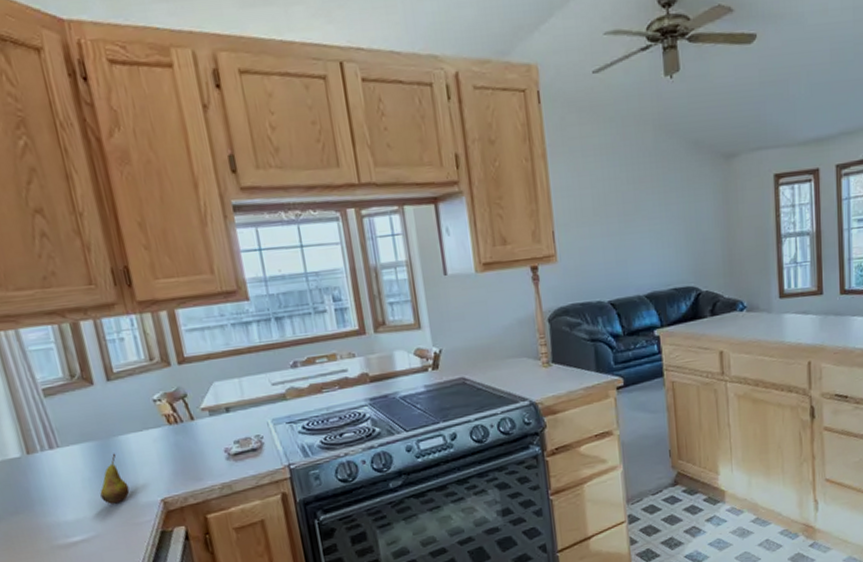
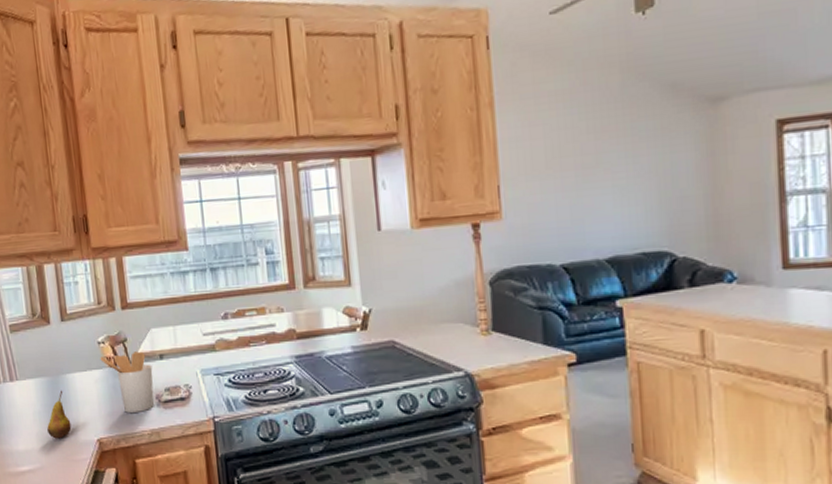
utensil holder: none [157,406,223,469] -> present [100,351,154,413]

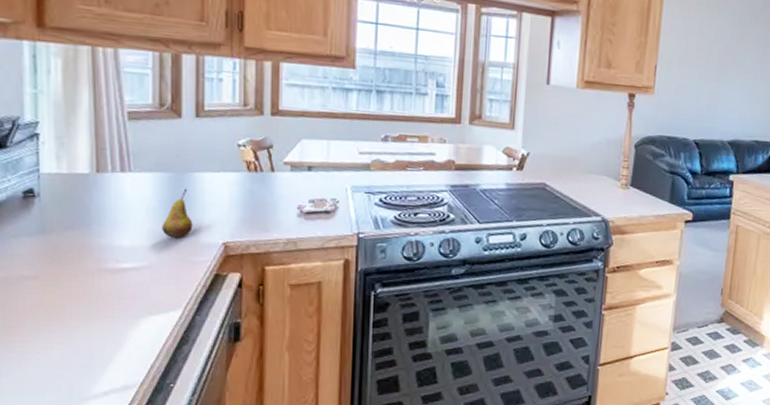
utensil holder: present [100,351,154,413] -> none [238,159,298,220]

